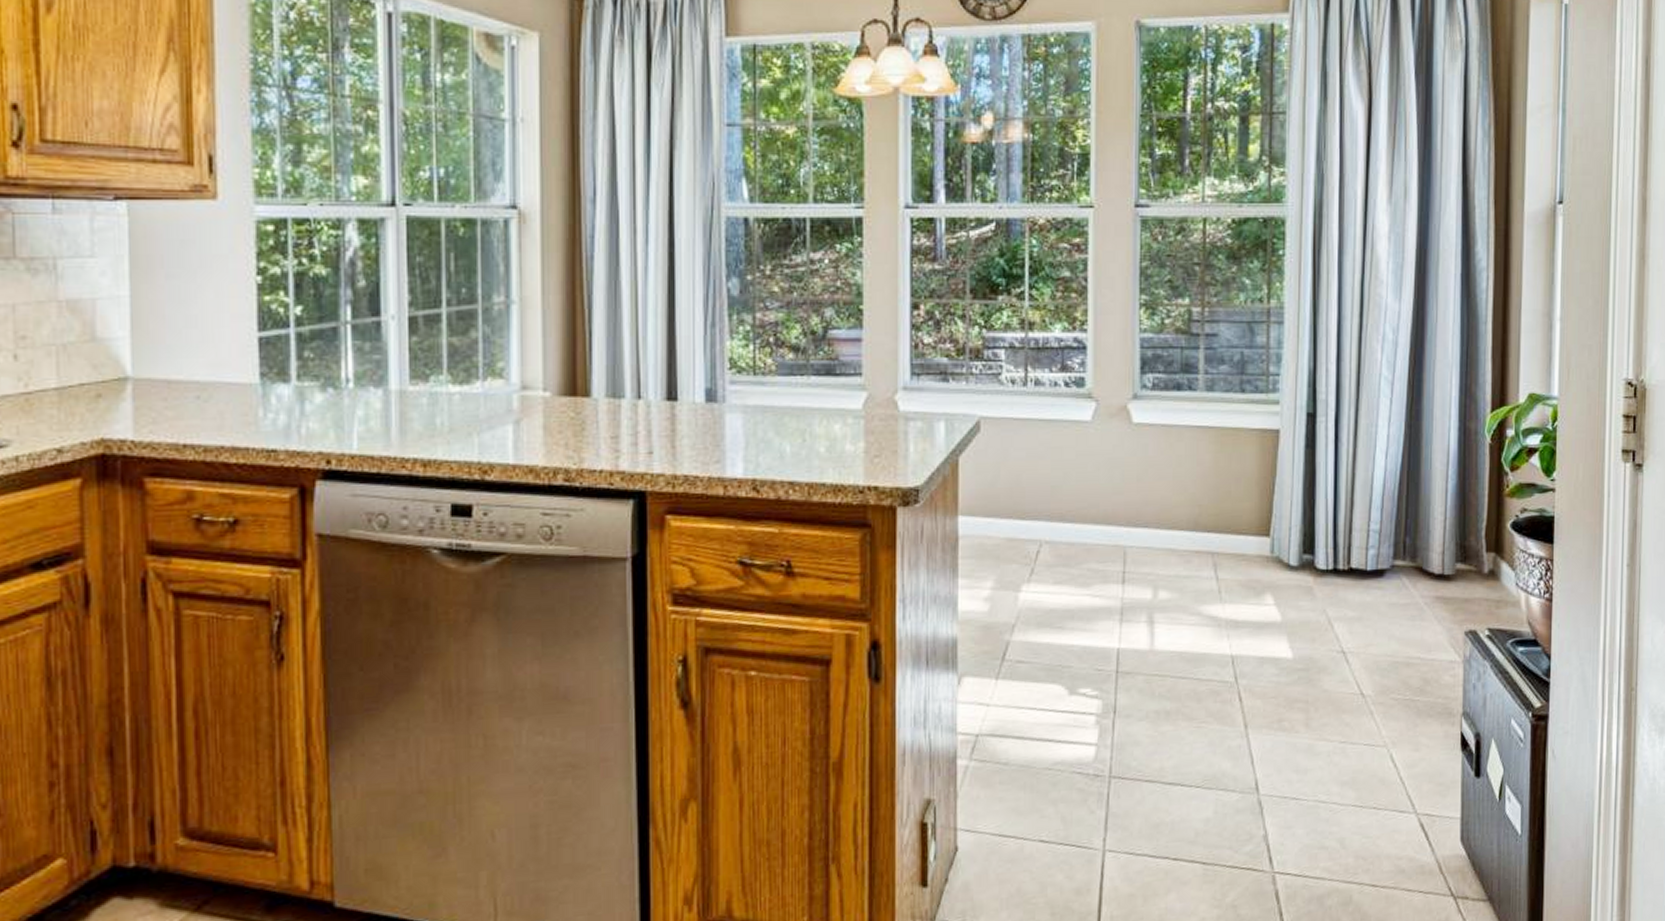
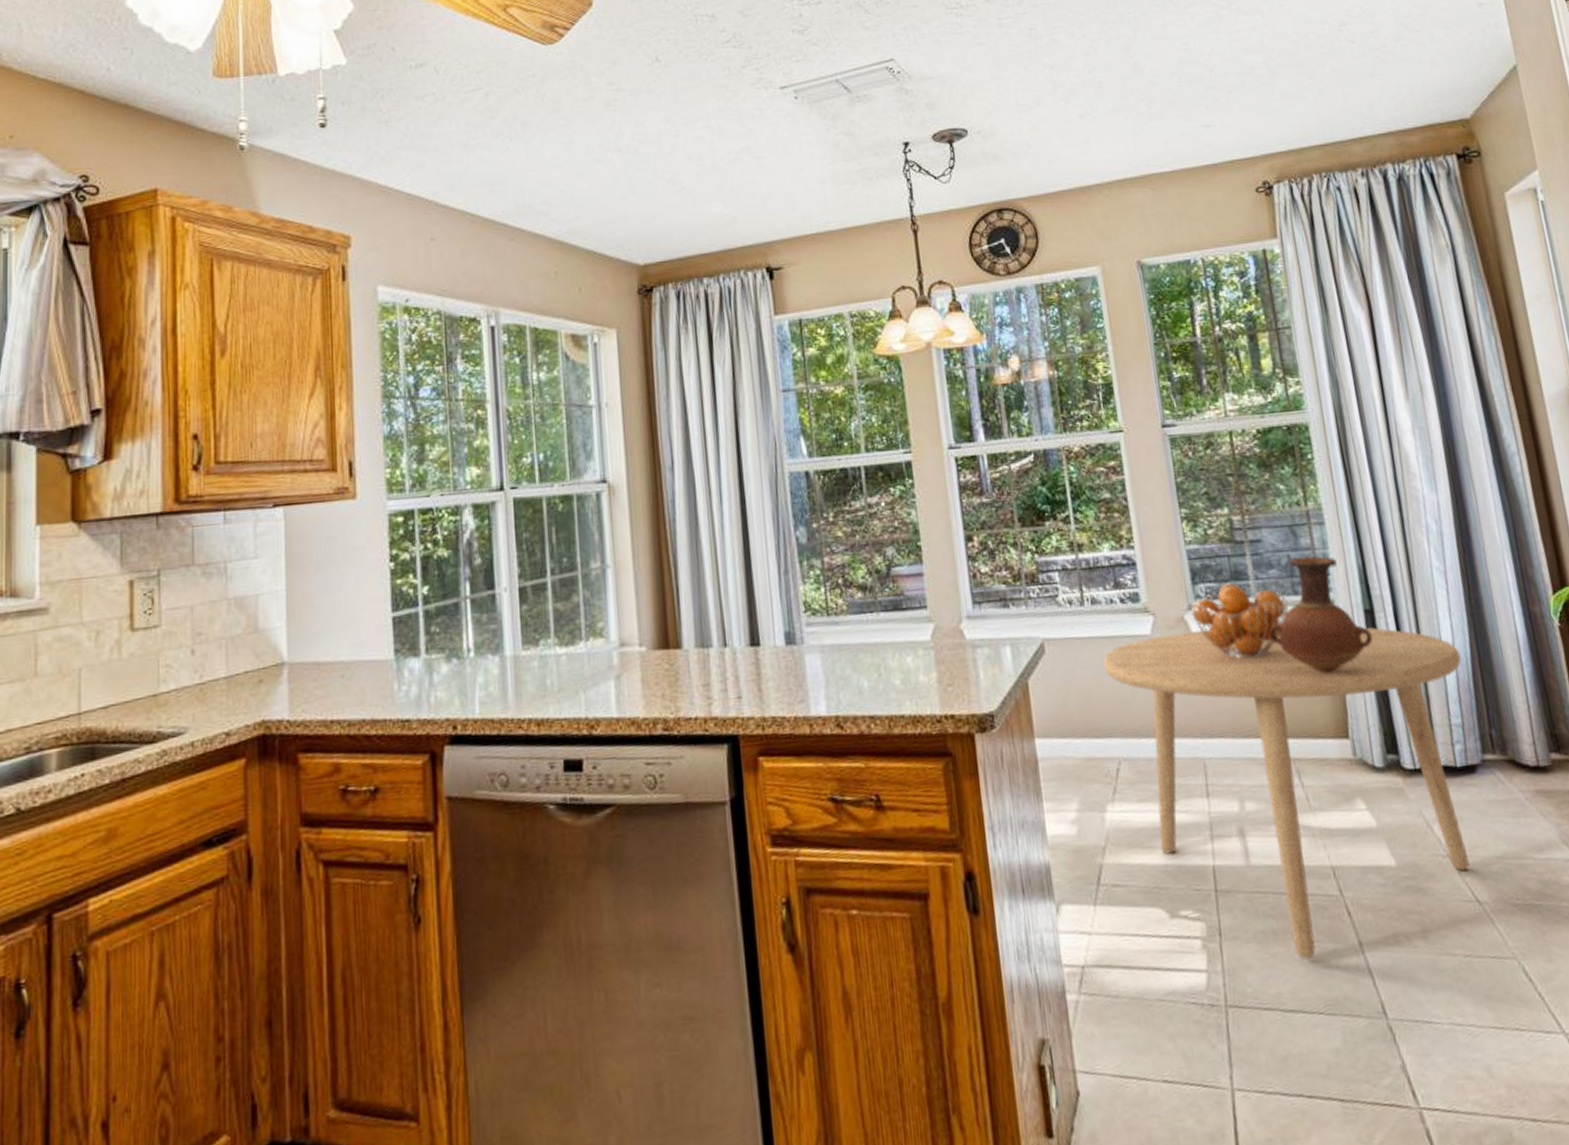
dining table: none [1038,419,1391,739] -> present [1103,627,1470,960]
fruit basket: none [1134,375,1234,453] -> present [1189,582,1289,659]
vase: none [1210,354,1310,472] -> present [1269,556,1373,673]

